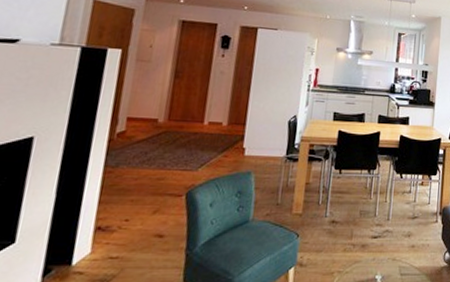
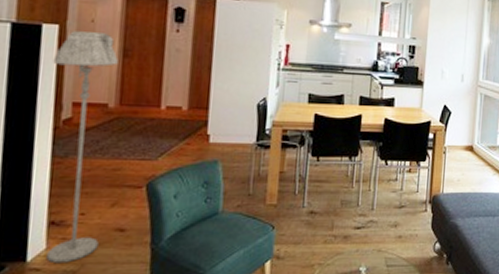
floor lamp: none [90,55,170,268] -> present [46,31,119,264]

